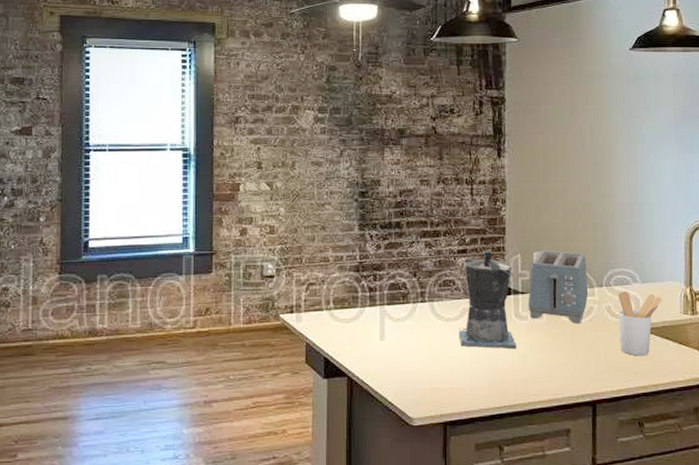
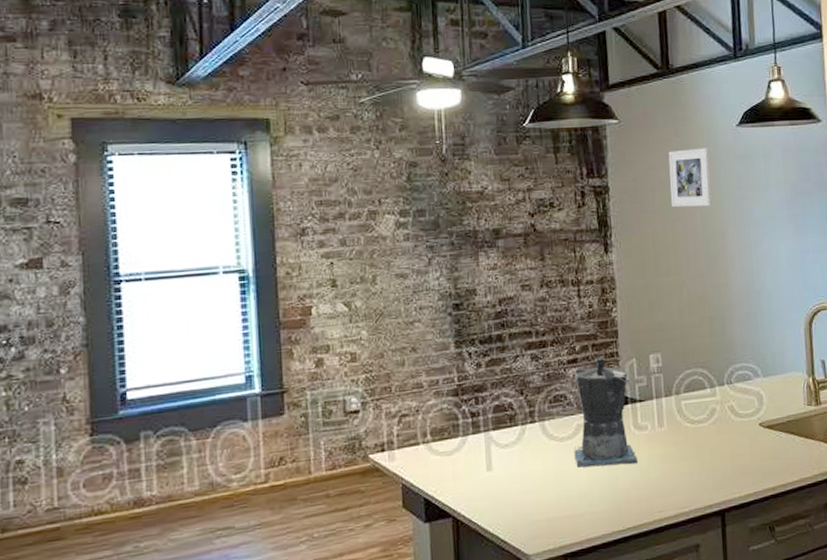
toaster: present [528,250,589,323] -> none [646,350,710,428]
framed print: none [562,68,602,122] -> present [668,148,712,208]
utensil holder: present [618,291,663,356] -> none [740,387,786,456]

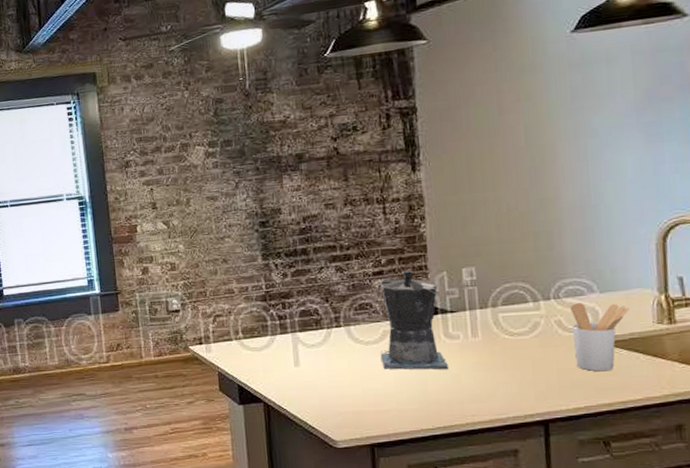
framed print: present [668,148,712,208] -> none [485,59,538,123]
utensil holder: none [740,387,786,456] -> present [570,303,629,372]

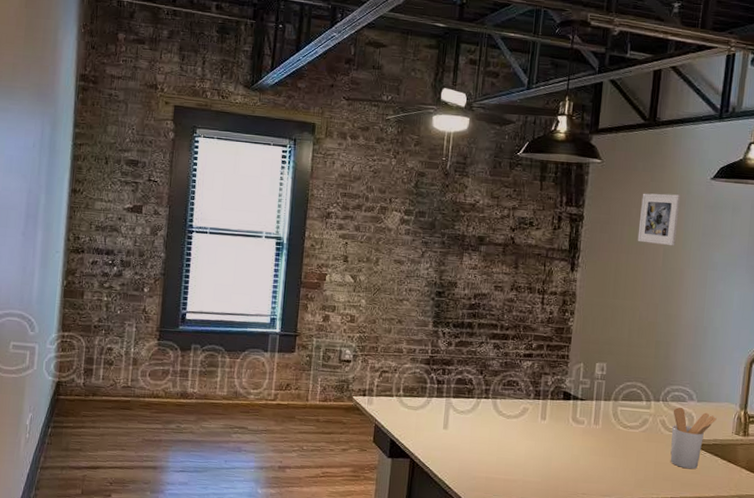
coffee maker: present [380,270,448,370] -> none [517,357,574,450]
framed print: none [485,59,538,123] -> present [637,193,681,247]

